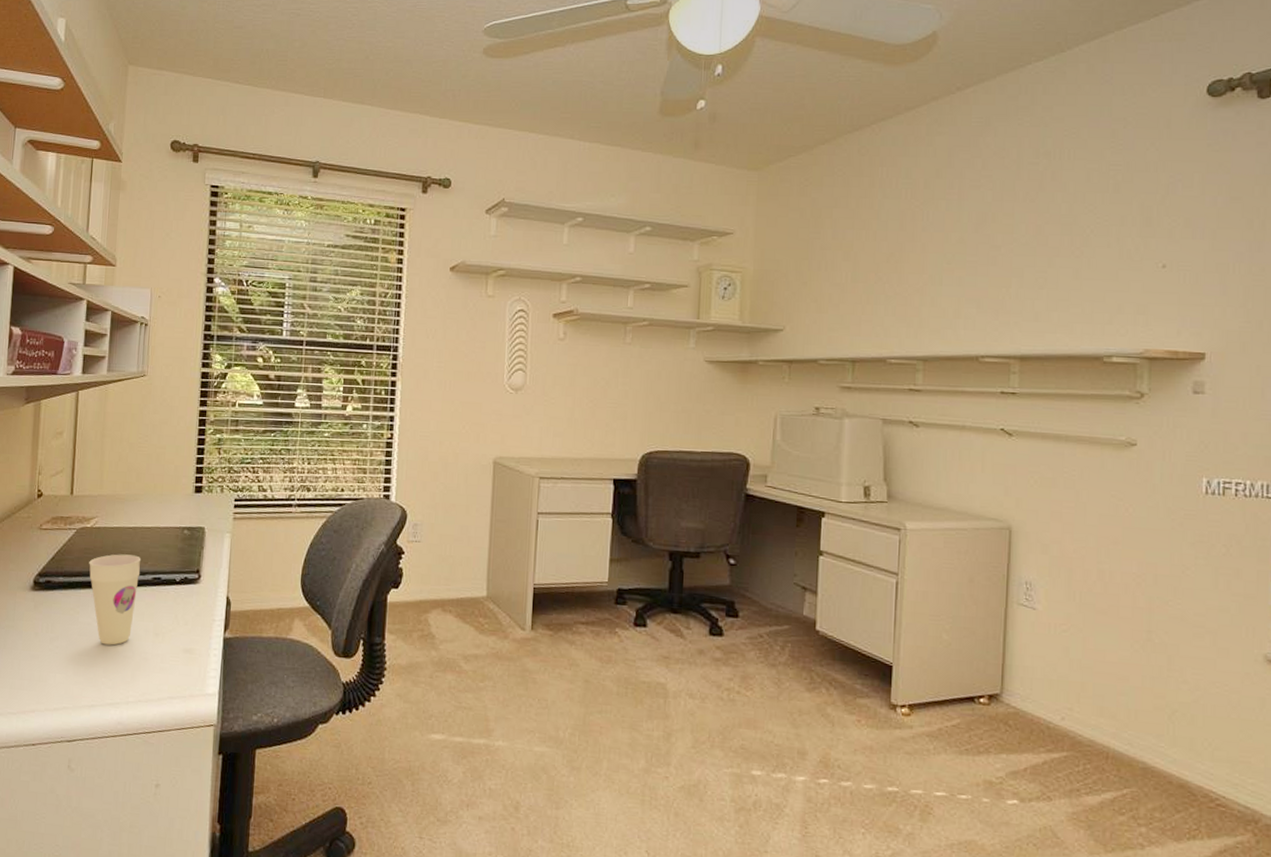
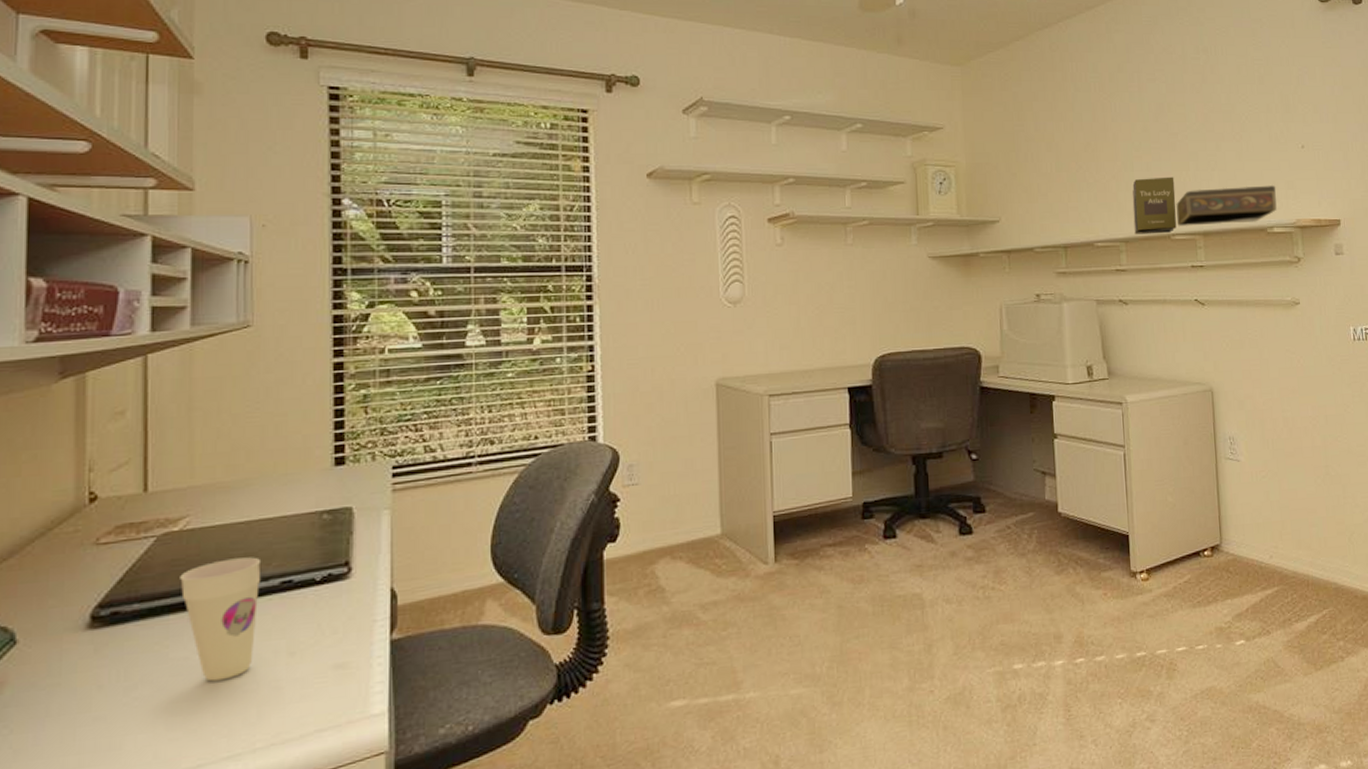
books: none [935,293,991,355] -> present [1132,176,1177,235]
decorative box: none [989,307,1122,350] -> present [1176,184,1277,226]

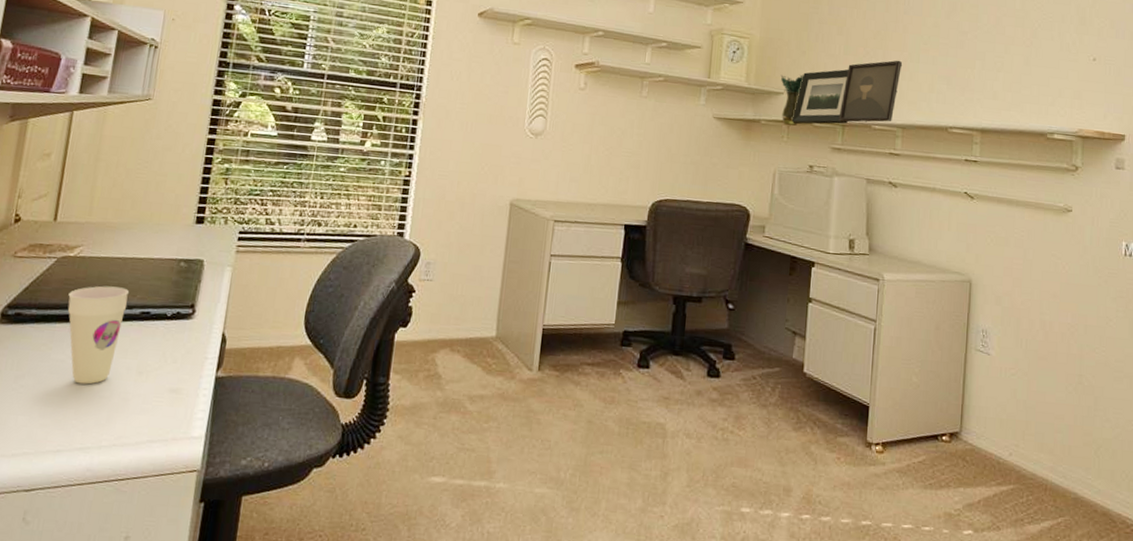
vase: none [993,198,1018,256] -> present [780,74,803,127]
picture frame: none [1011,188,1069,253] -> present [791,69,849,124]
picture frame: none [1059,171,1117,244] -> present [838,60,903,123]
books: present [1132,176,1177,235] -> none [912,70,959,126]
decorative box: present [1176,184,1277,226] -> none [956,87,1062,126]

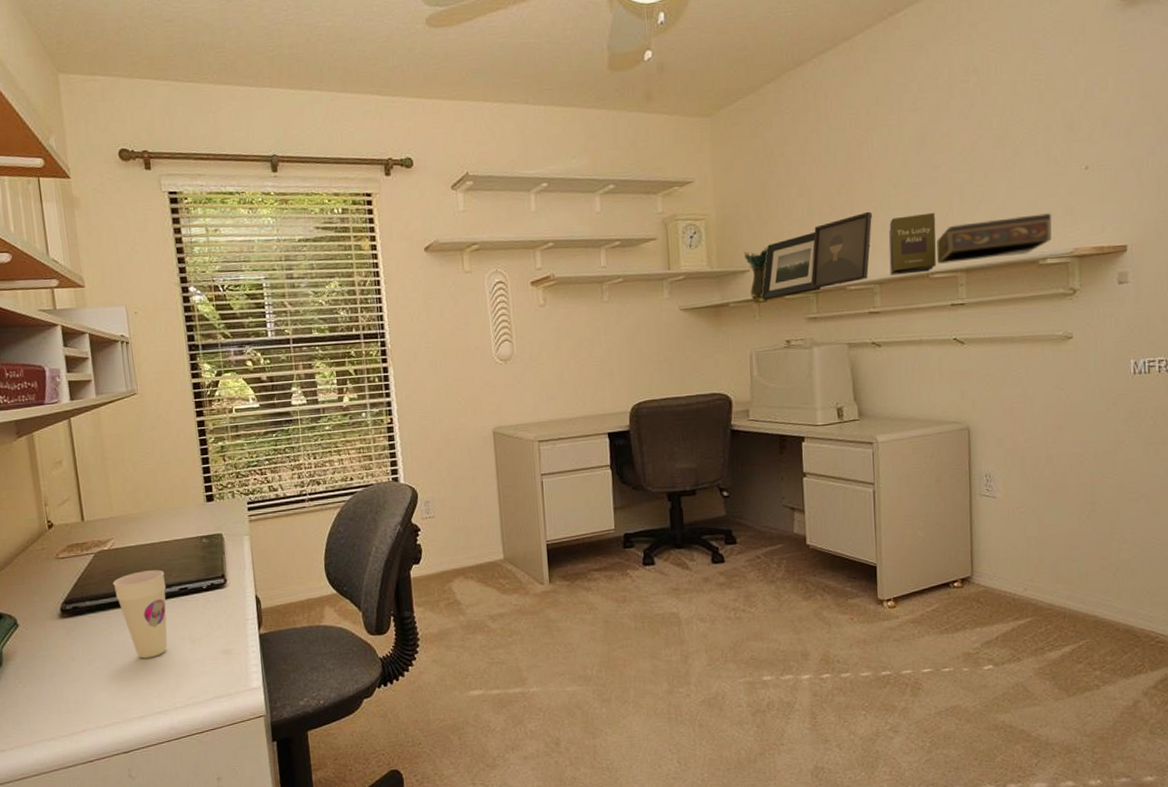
books: none [912,70,959,126] -> present [888,212,936,276]
decorative box: none [956,87,1062,126] -> present [936,212,1052,264]

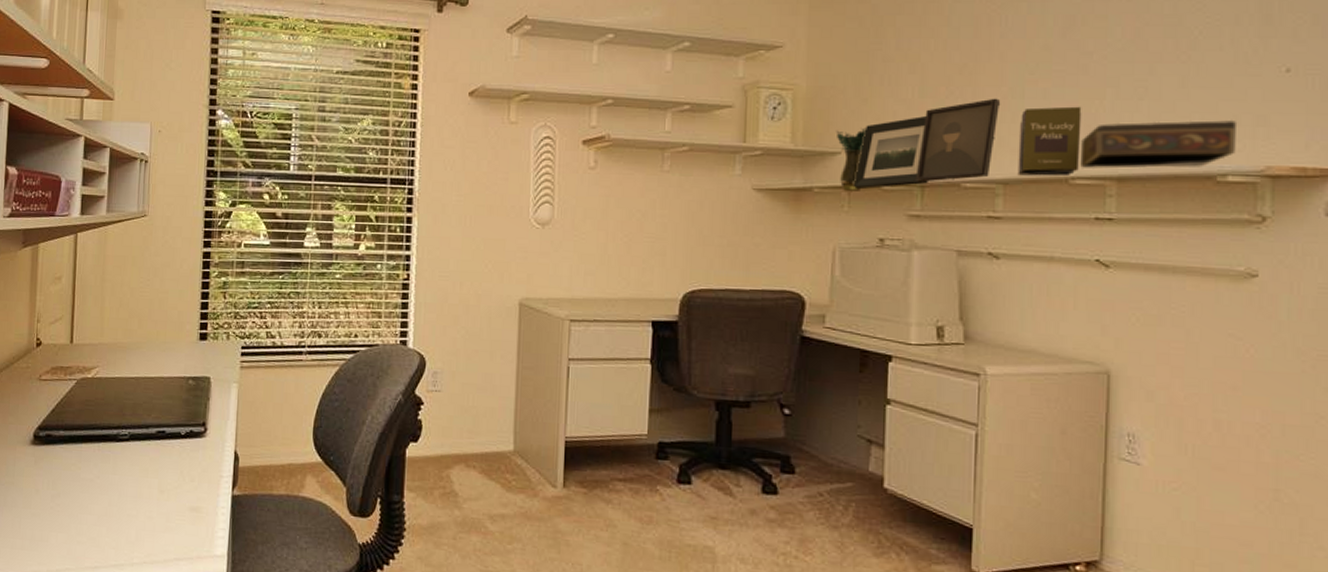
cup: present [113,570,168,659] -> none [90,406,145,503]

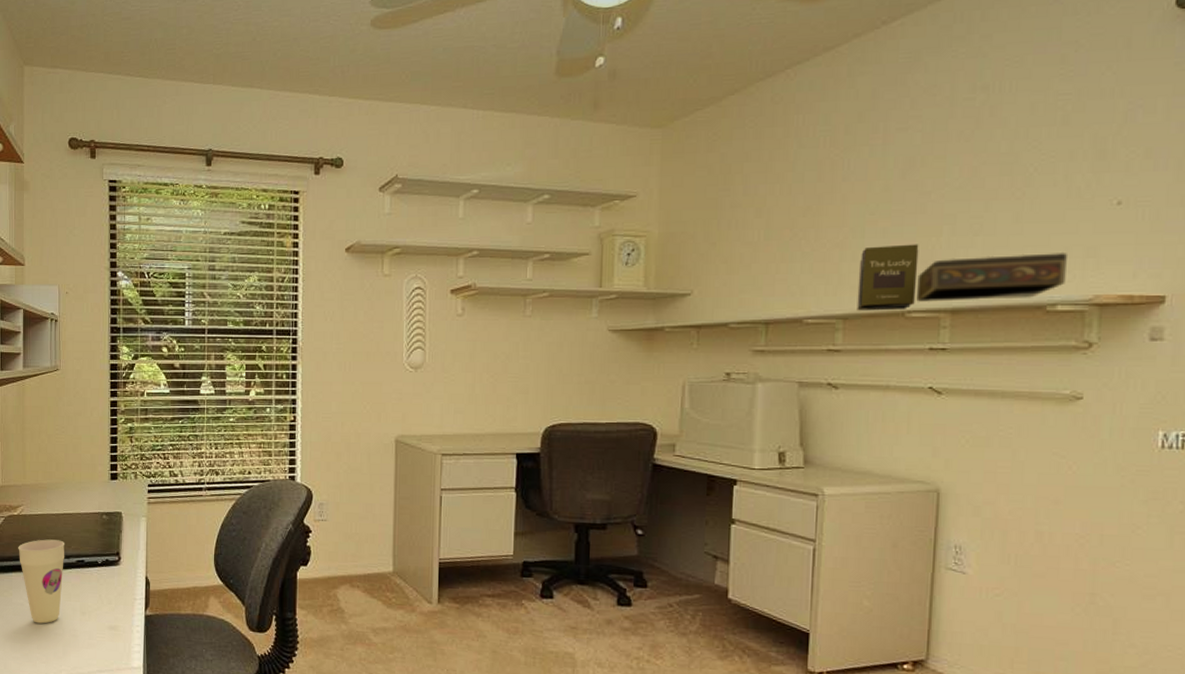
cup: none [90,406,145,503] -> present [18,539,65,624]
vase: present [836,127,866,193] -> none [686,270,714,331]
picture frame: present [853,116,928,190] -> none [701,258,772,328]
picture frame: present [915,98,1001,183] -> none [760,238,842,320]

